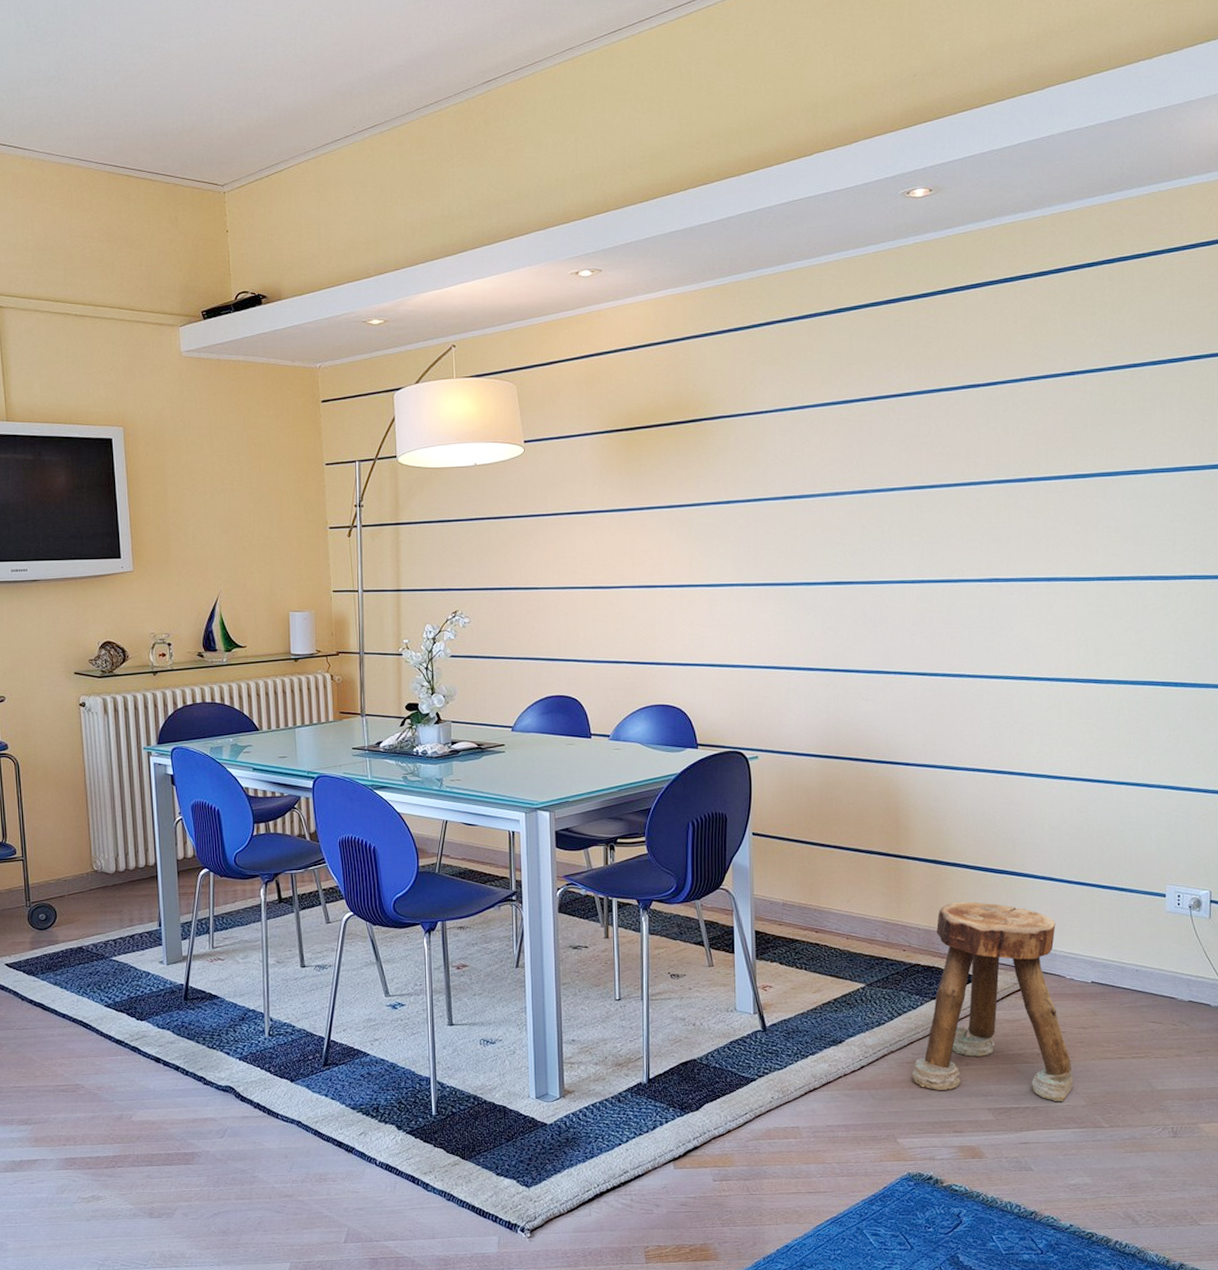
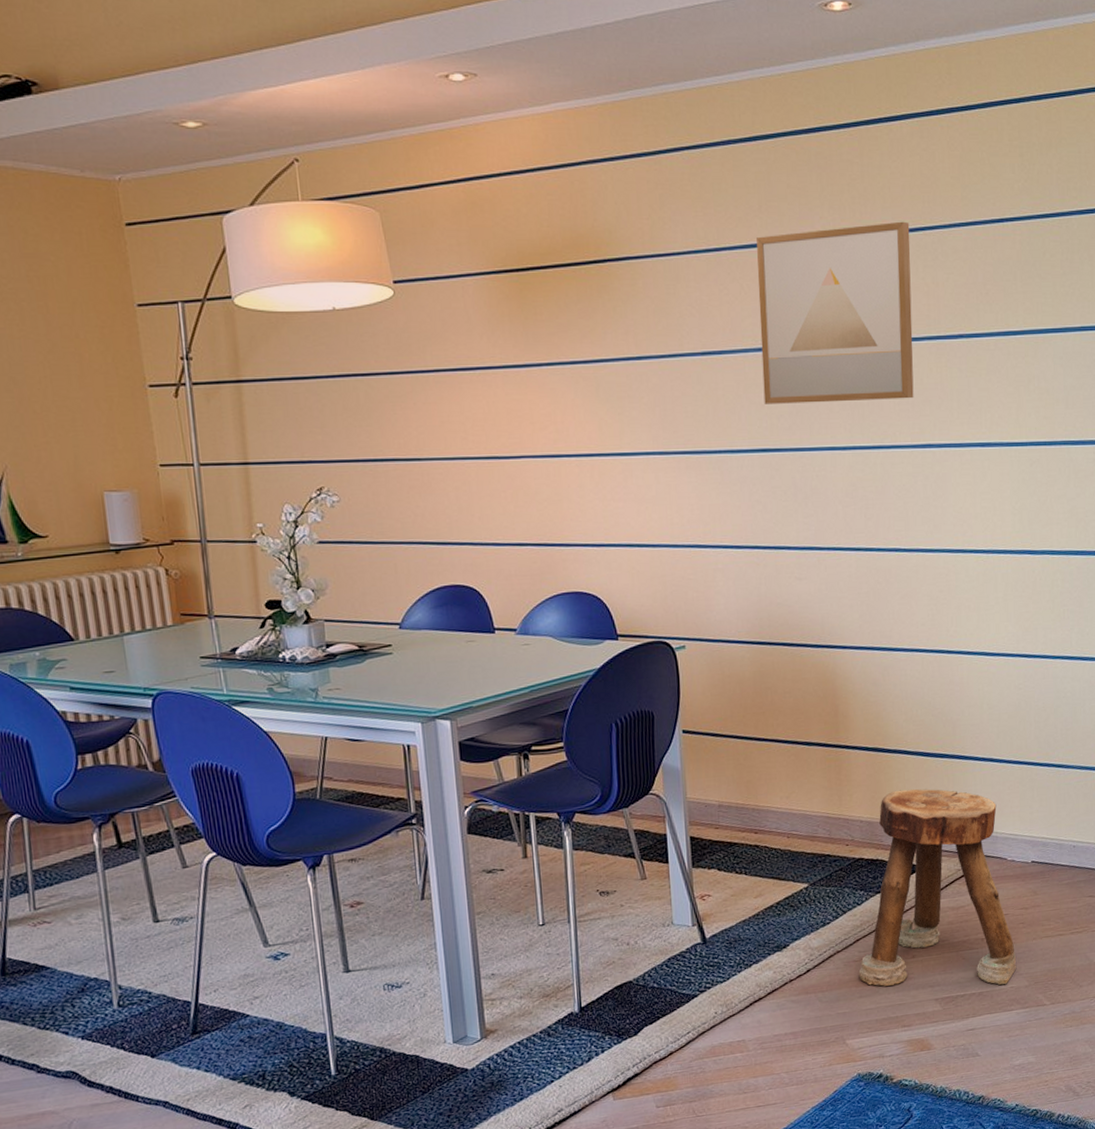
wall art: none [837,377,982,542] -> present [757,221,914,404]

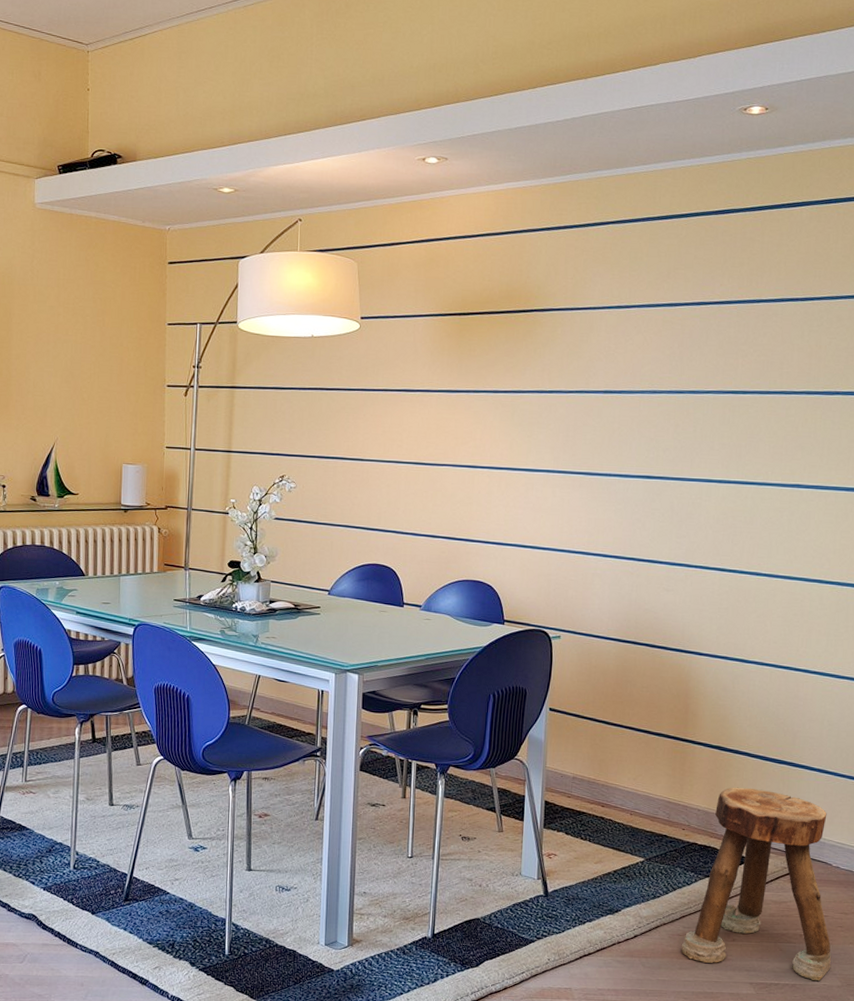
wall art: present [757,221,914,404] -> none [653,291,800,444]

